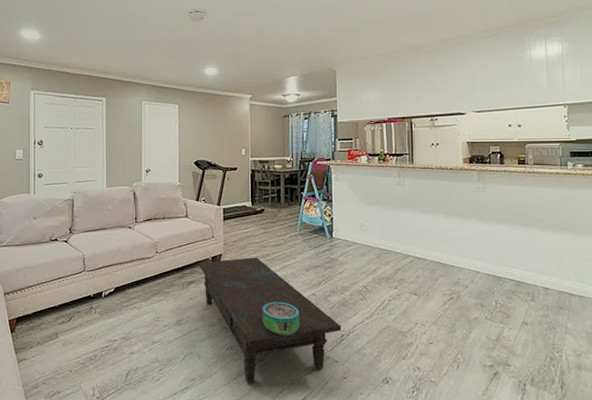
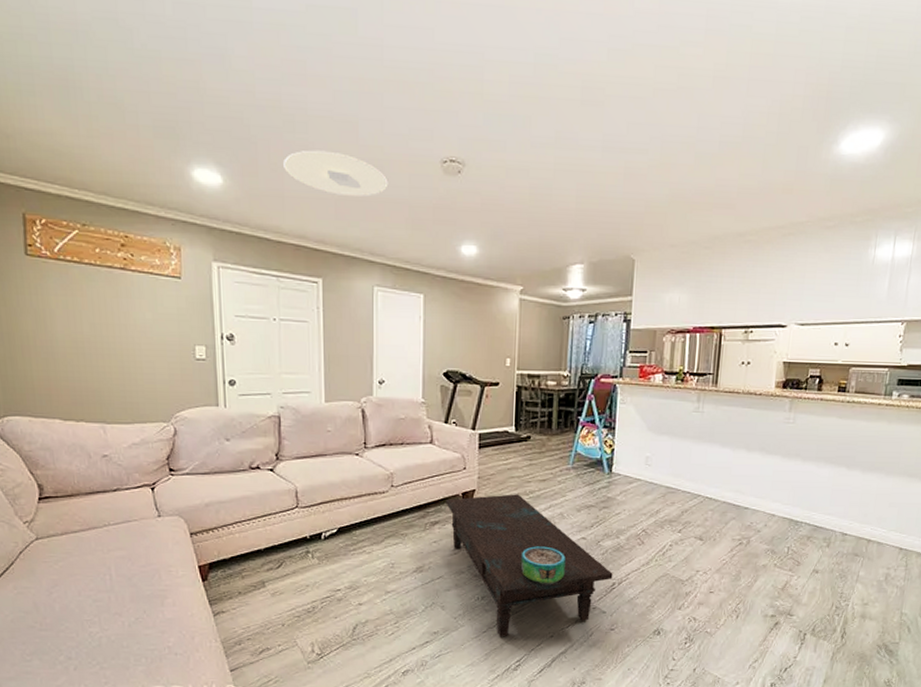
ceiling light: none [81,12,152,40] -> present [283,150,388,197]

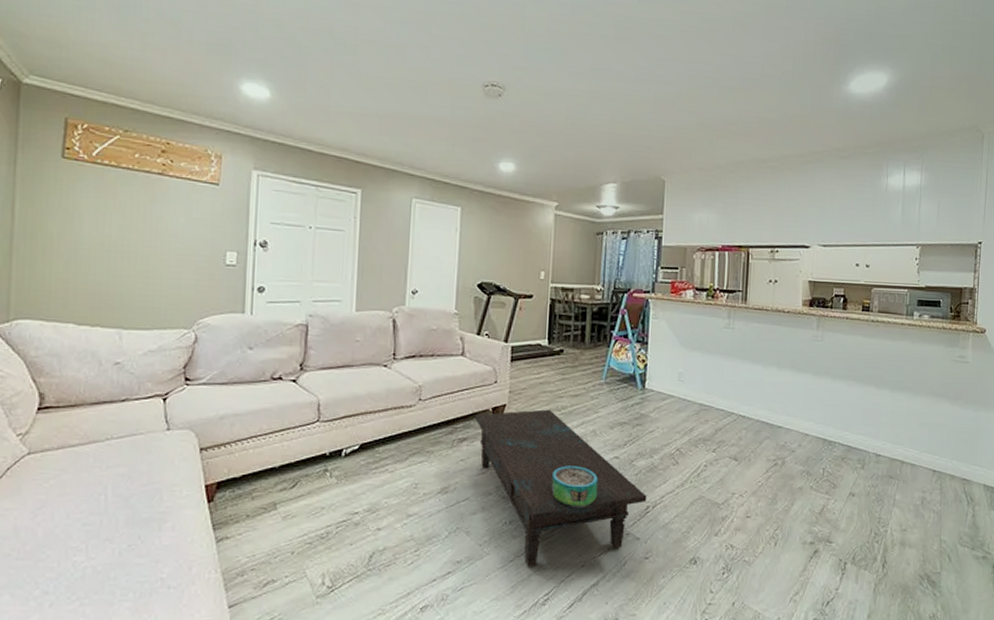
ceiling light: present [283,150,388,197] -> none [331,70,432,115]

